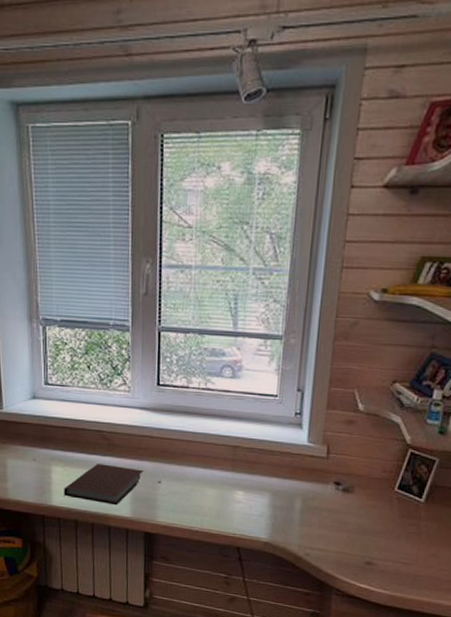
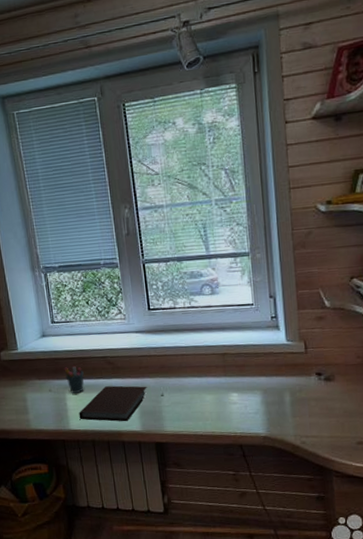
pen holder: none [52,435,75,467] -> present [64,365,84,393]

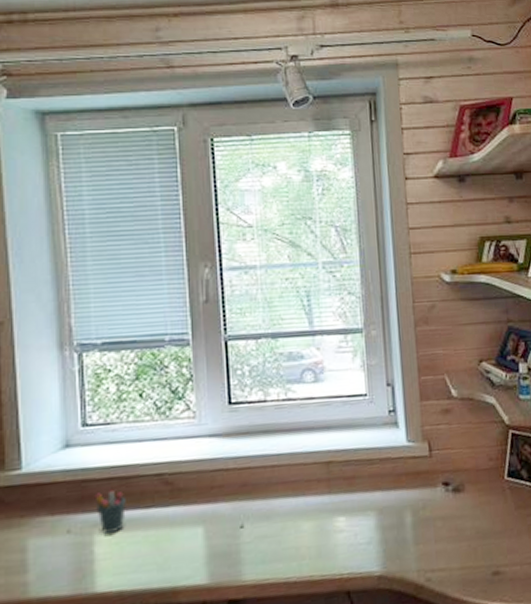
notebook: present [79,385,147,422] -> none [112,514,220,575]

